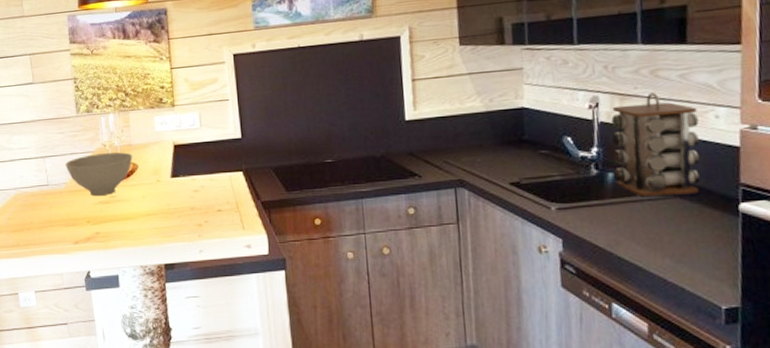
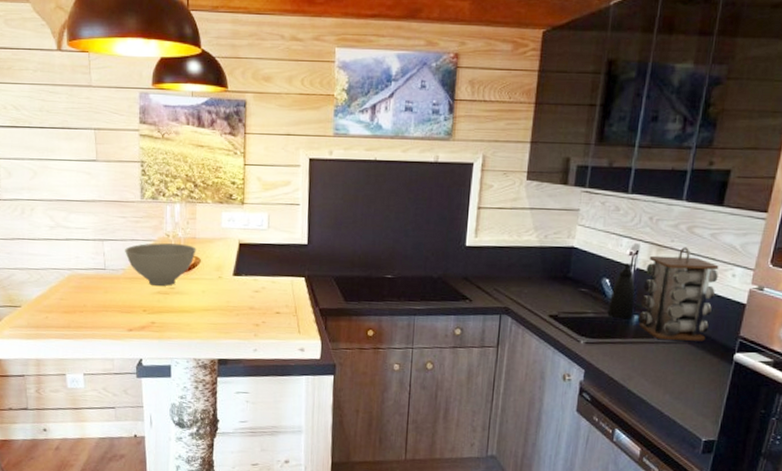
soap dispenser: none [576,117,607,179] -> present [608,263,636,319]

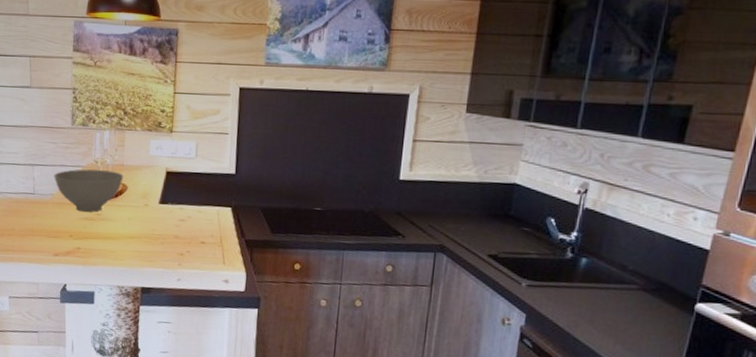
soap dispenser: present [608,263,636,319] -> none [553,202,584,262]
spice rack: present [638,247,719,342] -> none [586,187,679,289]

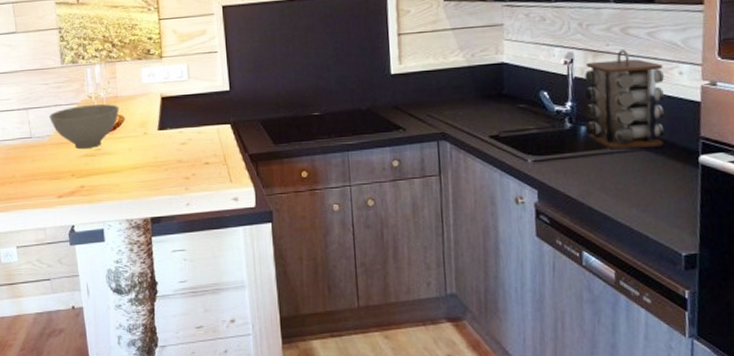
spice rack: none [586,187,679,289] -> present [585,50,664,149]

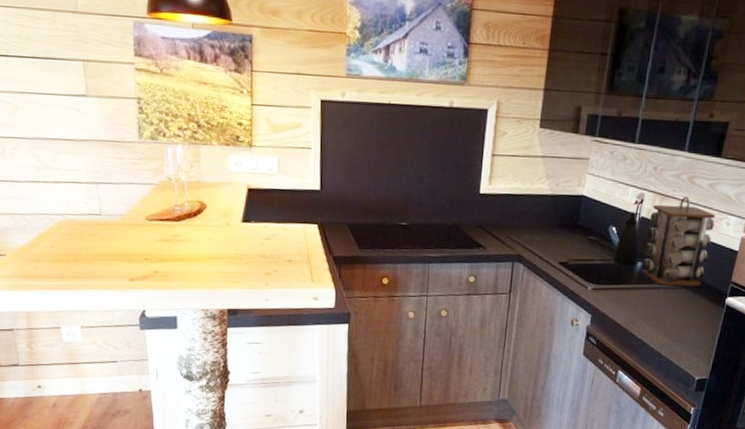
bowl: present [49,104,120,149] -> none [122,187,202,233]
soap dispenser: none [551,73,580,132] -> present [614,212,640,266]

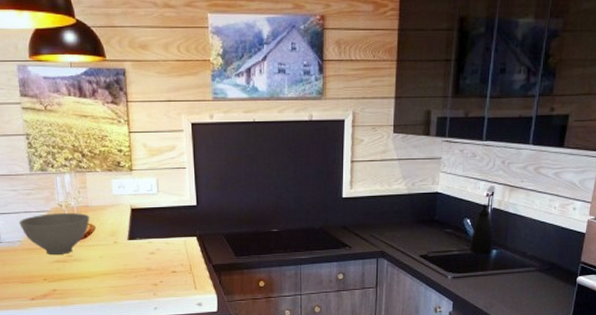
bowl: none [122,187,202,233] -> present [19,213,90,254]
spice rack: present [641,197,716,287] -> none [496,186,562,270]

